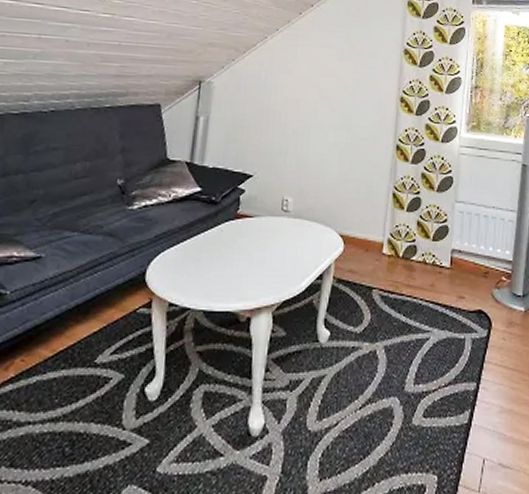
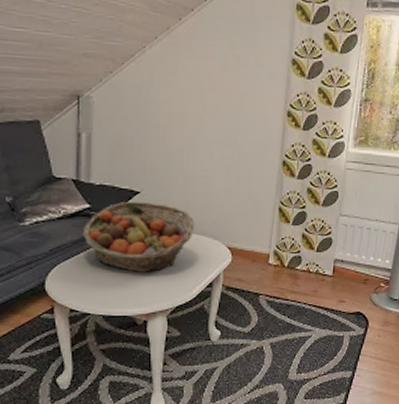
fruit basket: none [190,184,307,261] -> present [82,201,196,272]

